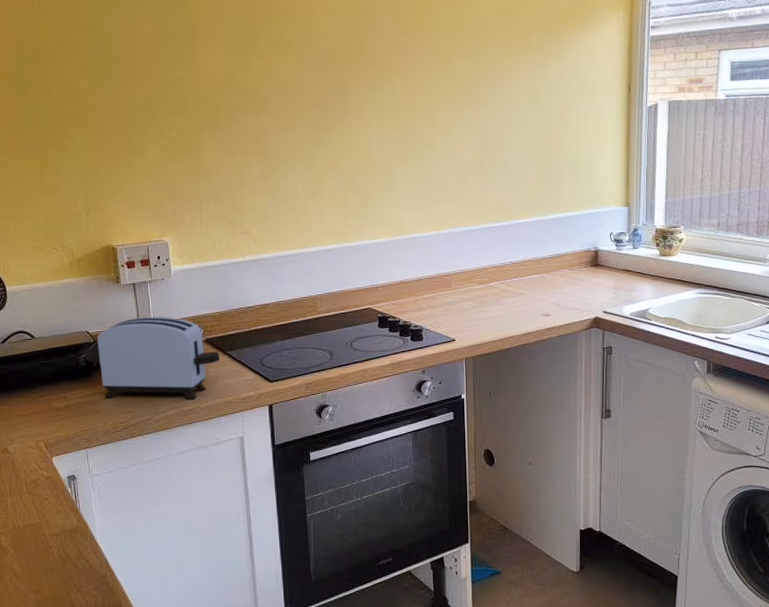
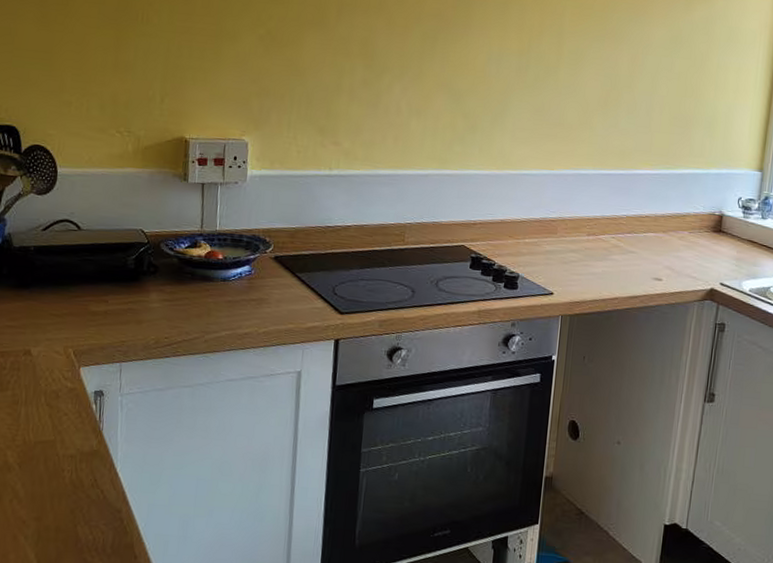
toaster: present [84,316,220,400] -> none [134,221,288,322]

